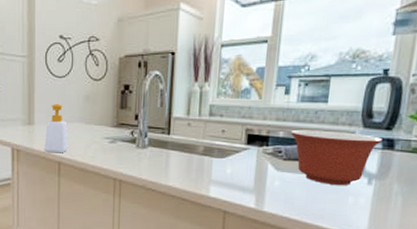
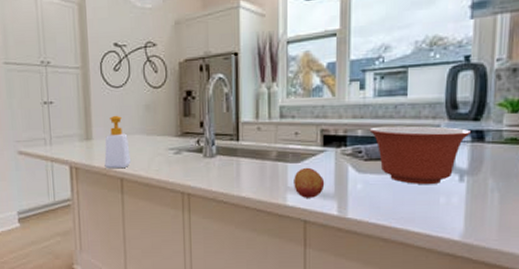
fruit: none [217,163,246,191] -> present [294,167,325,198]

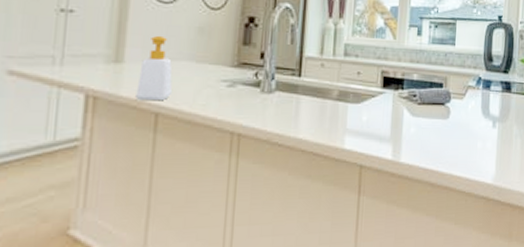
fruit: present [294,167,325,198] -> none [352,109,382,141]
mixing bowl: present [369,125,472,185] -> none [423,72,502,130]

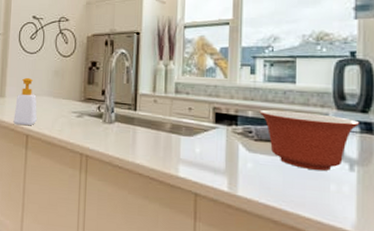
mixing bowl: none [423,72,502,130] -> present [259,109,360,171]

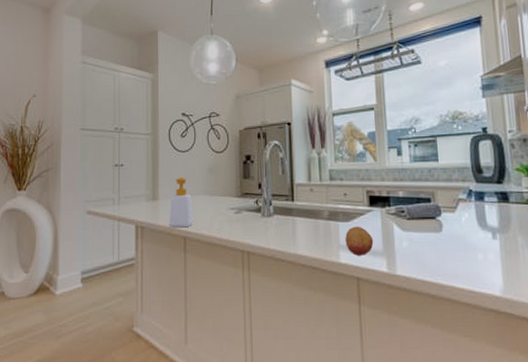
fruit: none [186,141,216,172] -> present [345,226,374,256]
mixing bowl: present [259,109,360,171] -> none [409,187,497,242]

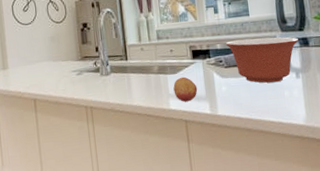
soap bottle: present [169,177,194,228] -> none [19,47,41,92]
mixing bowl: none [409,187,497,242] -> present [225,37,299,83]

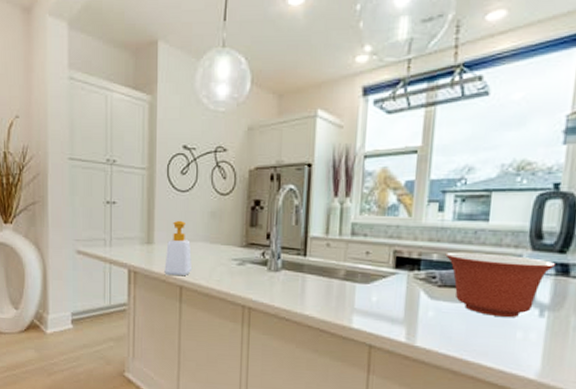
soap bottle: none [19,47,41,92] -> present [164,220,192,276]
fruit: present [173,76,198,102] -> none [361,289,394,322]

